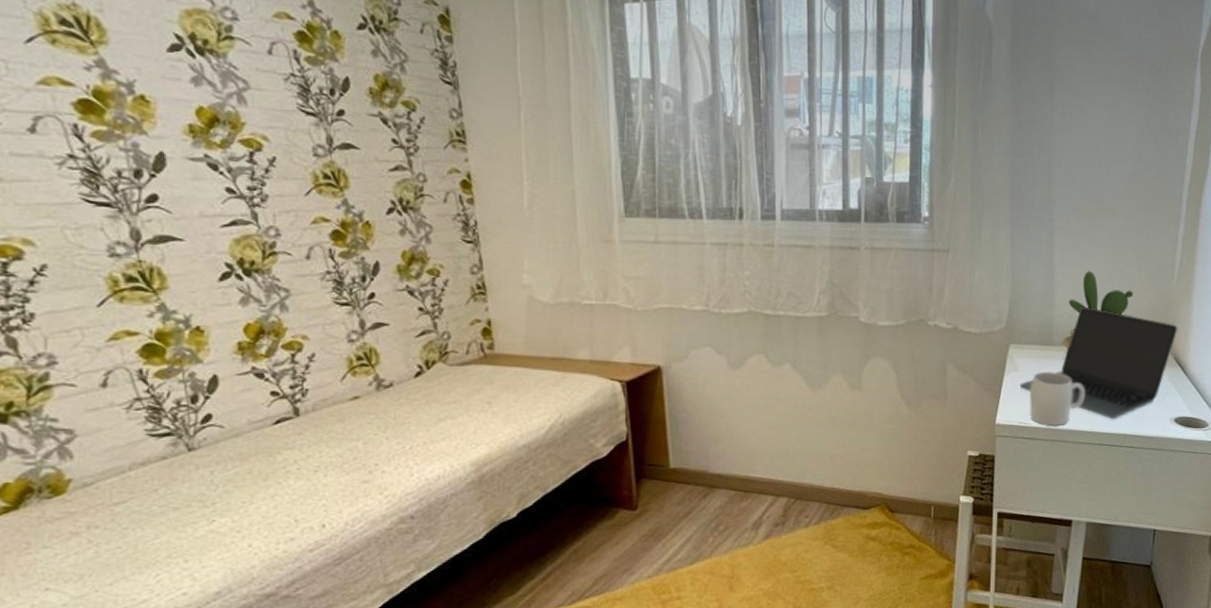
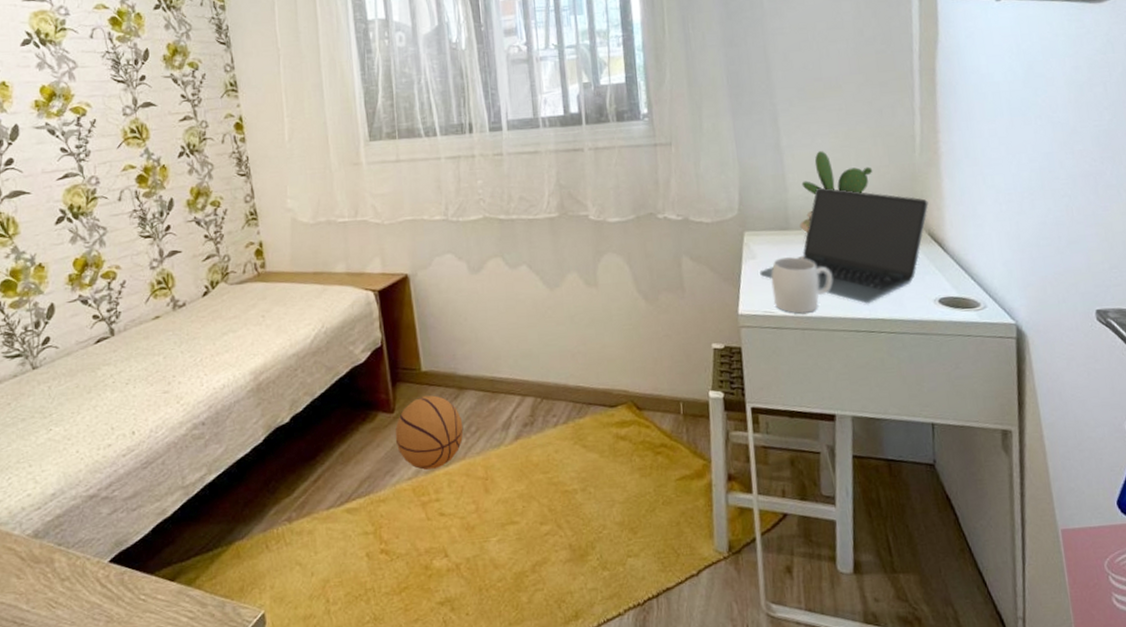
basketball: none [636,493,711,568] -> present [395,395,464,470]

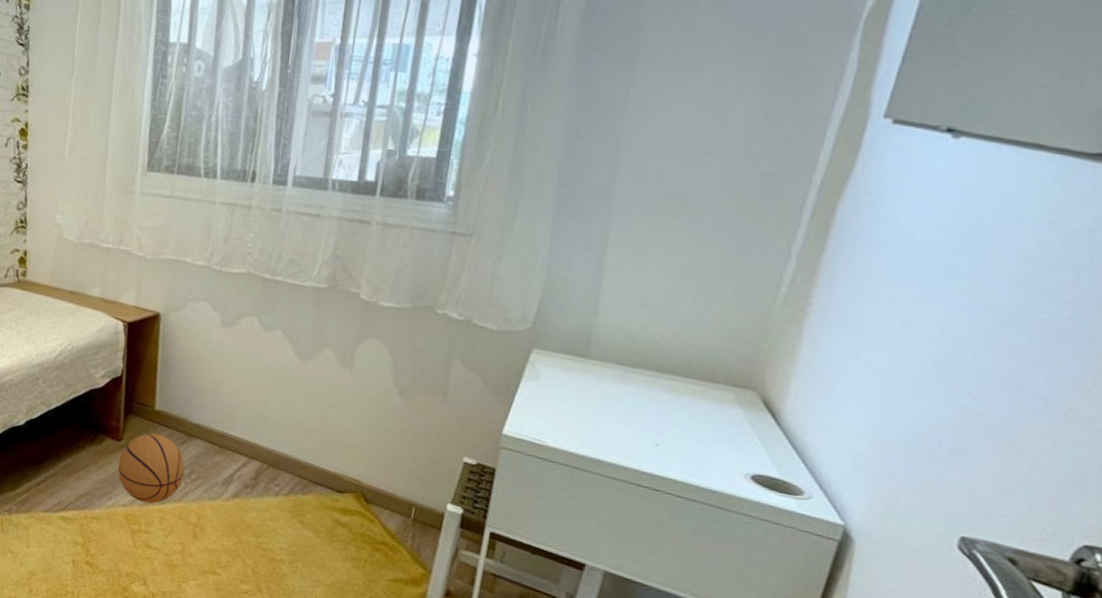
laptop: present [760,187,929,304] -> none [539,319,774,460]
mug: present [771,257,832,314] -> none [546,386,625,452]
potted cactus: present [800,151,873,233] -> none [601,278,713,366]

